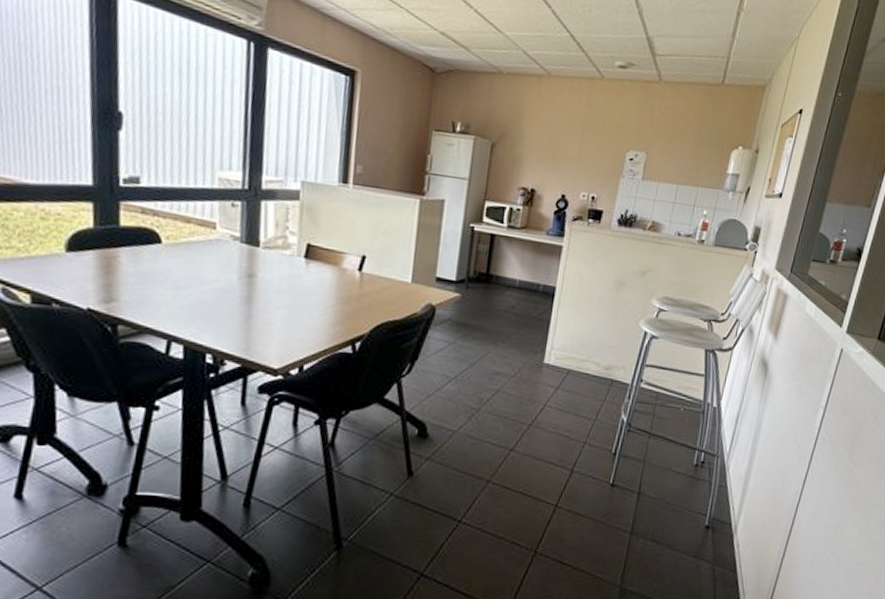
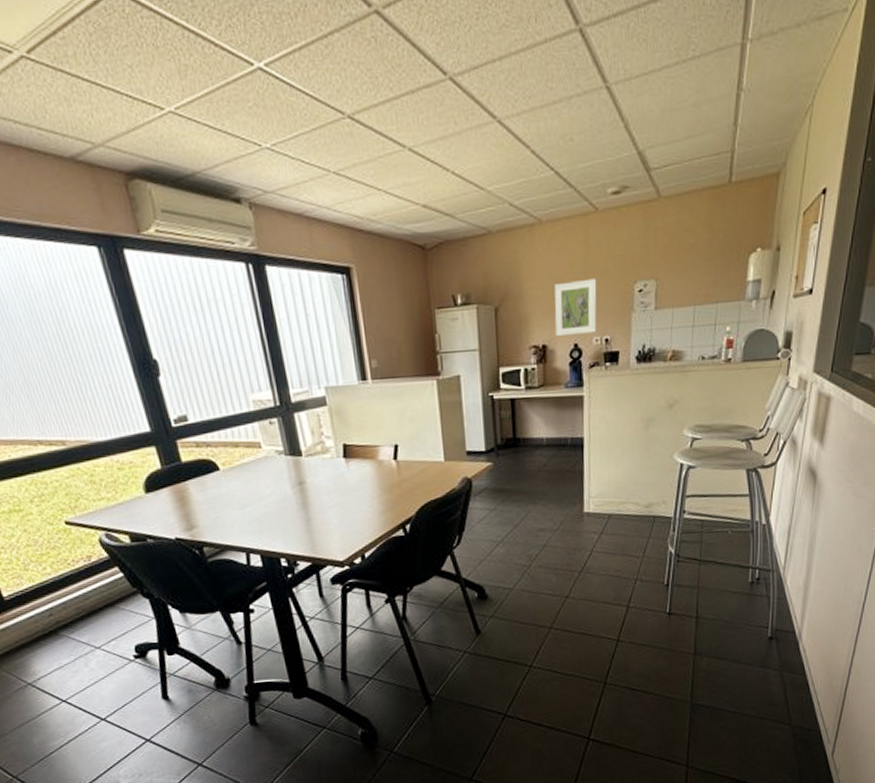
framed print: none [545,135,593,188] -> present [554,278,597,337]

